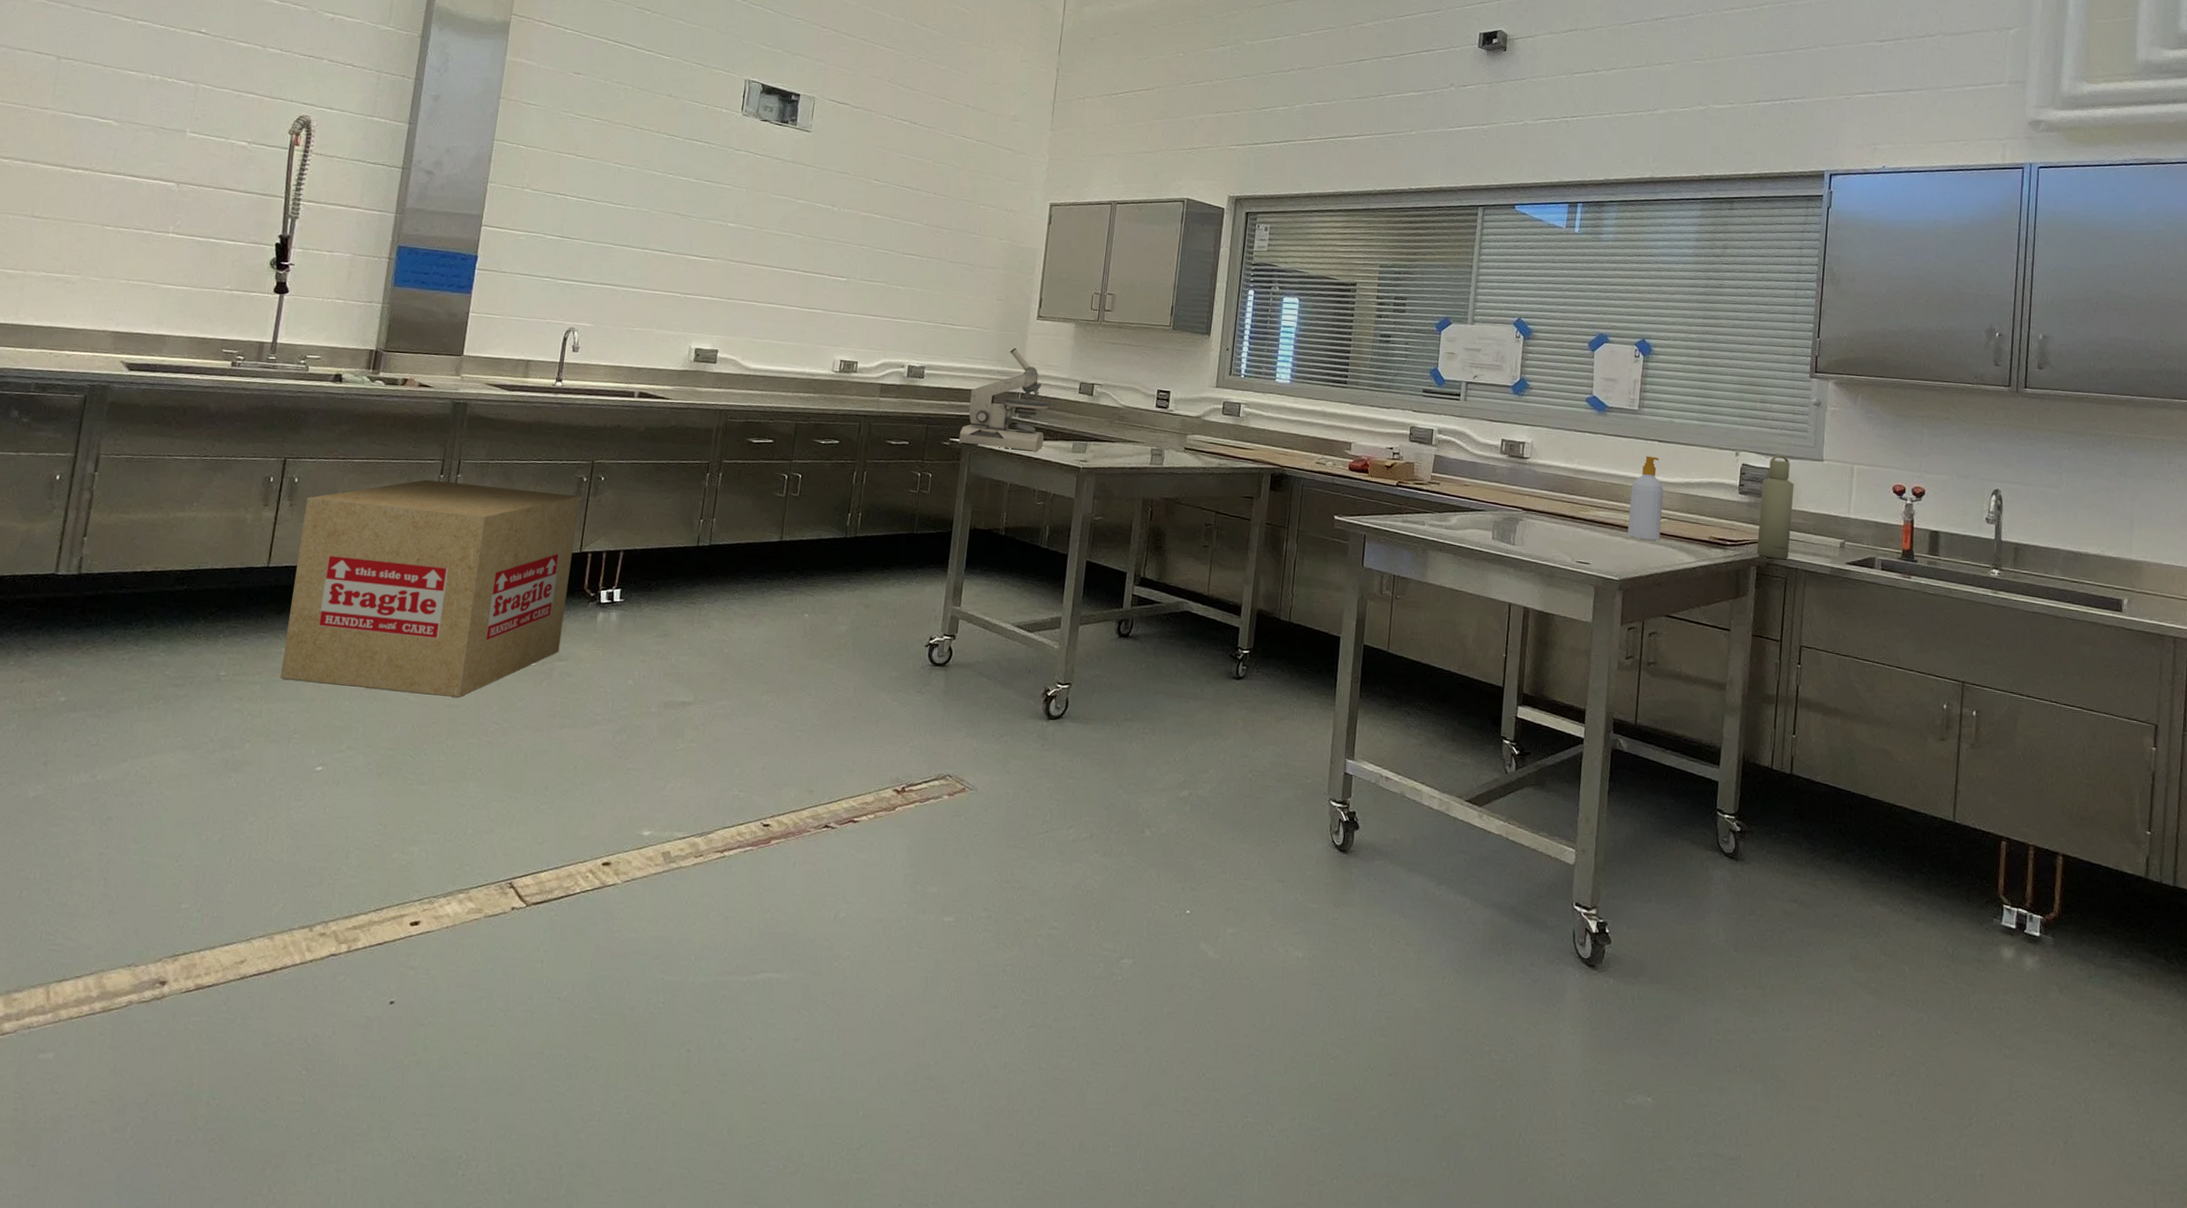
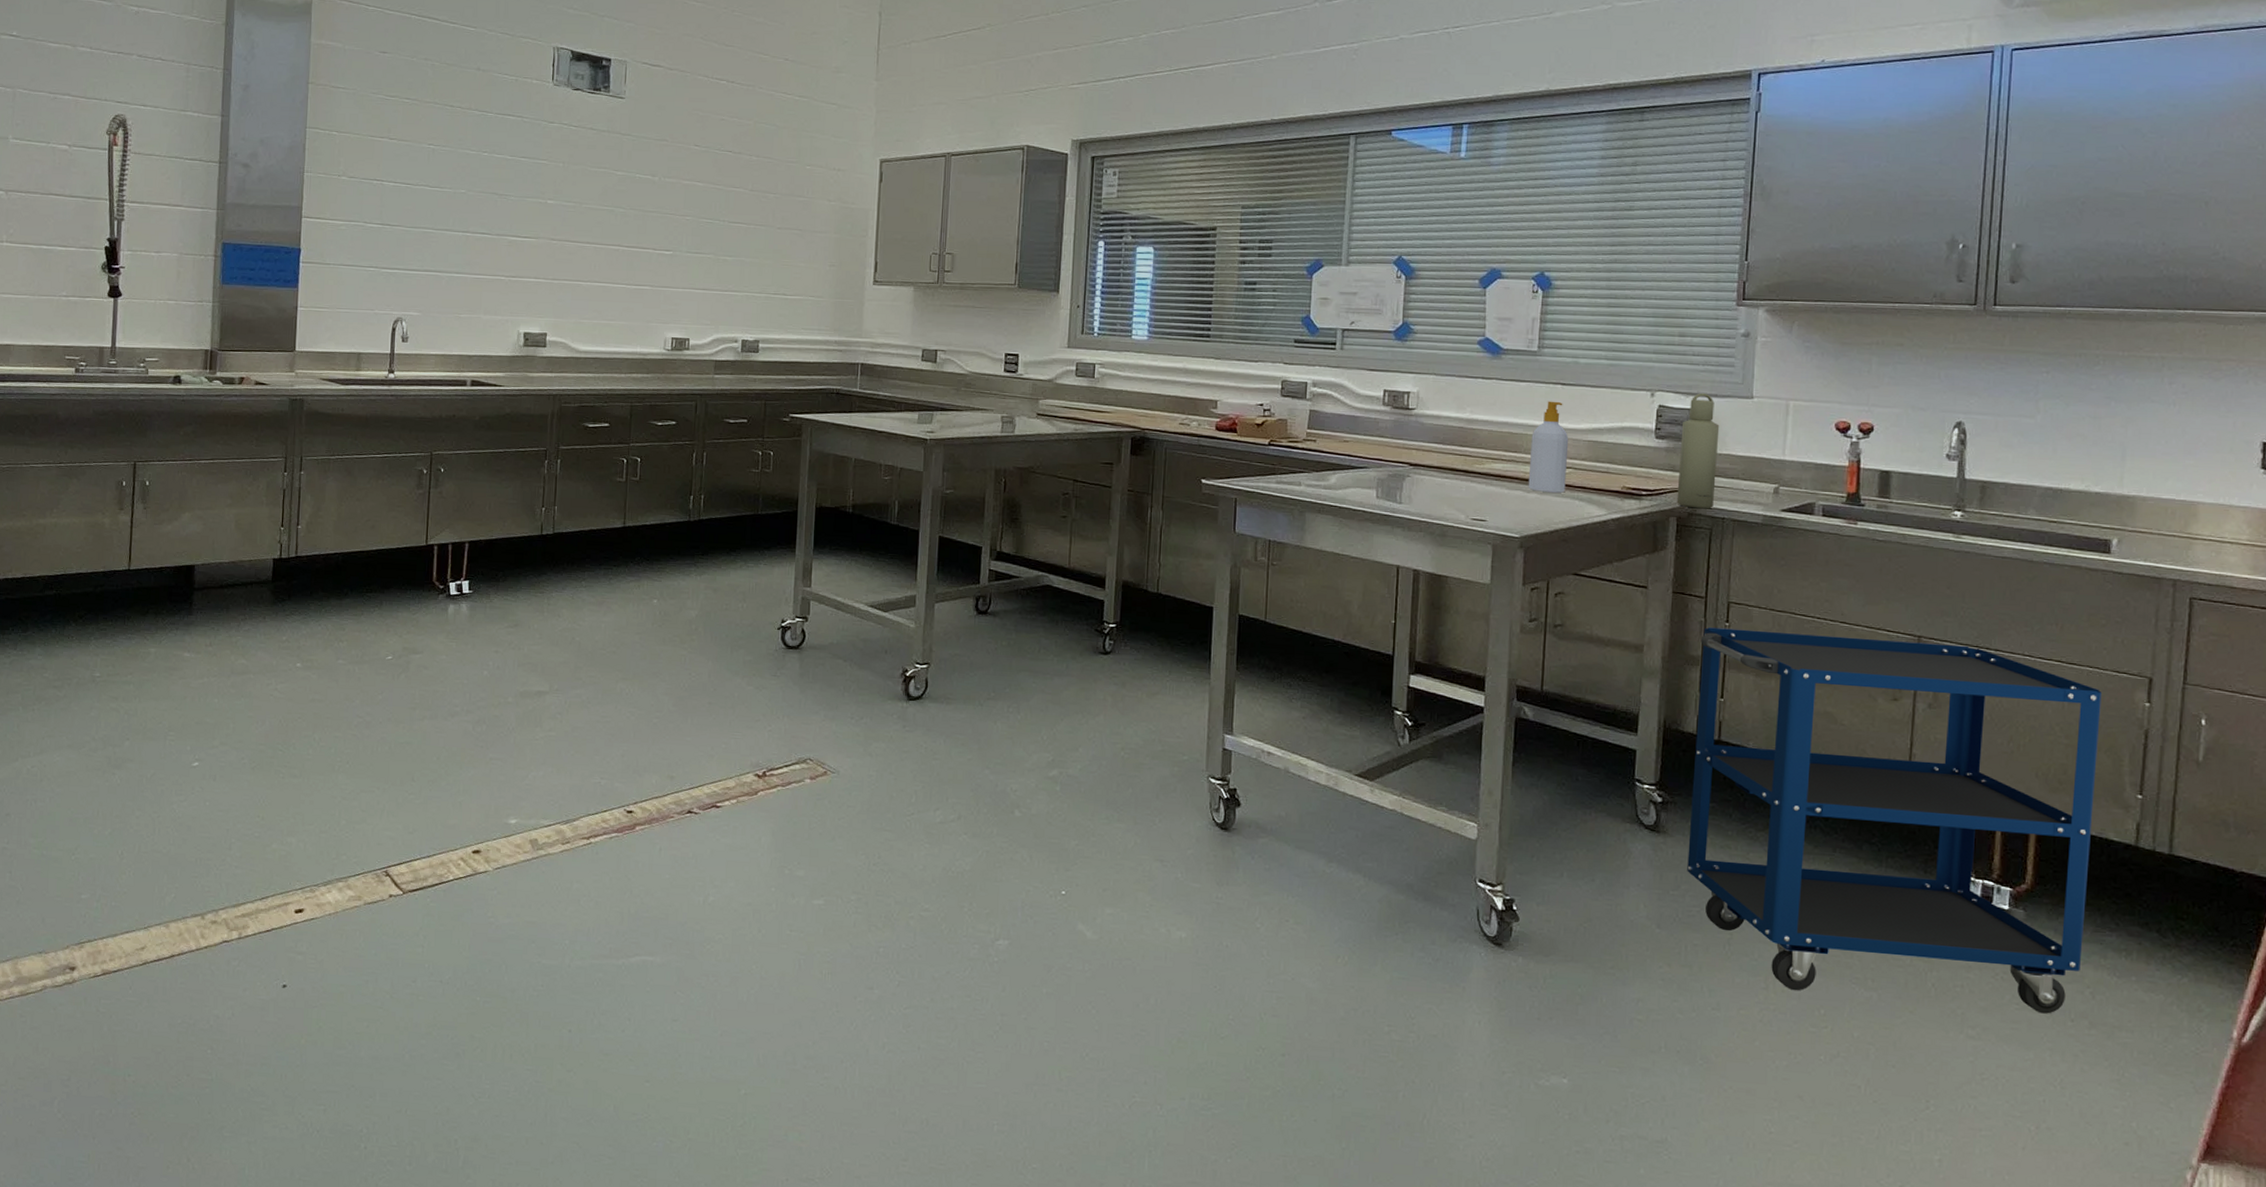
cardboard box: present [280,479,580,698] -> none [151,477,421,692]
microscope: present [958,347,1049,452] -> none [798,315,891,424]
utility cart: none [1762,668,2116,1035] -> present [1687,627,2102,1014]

